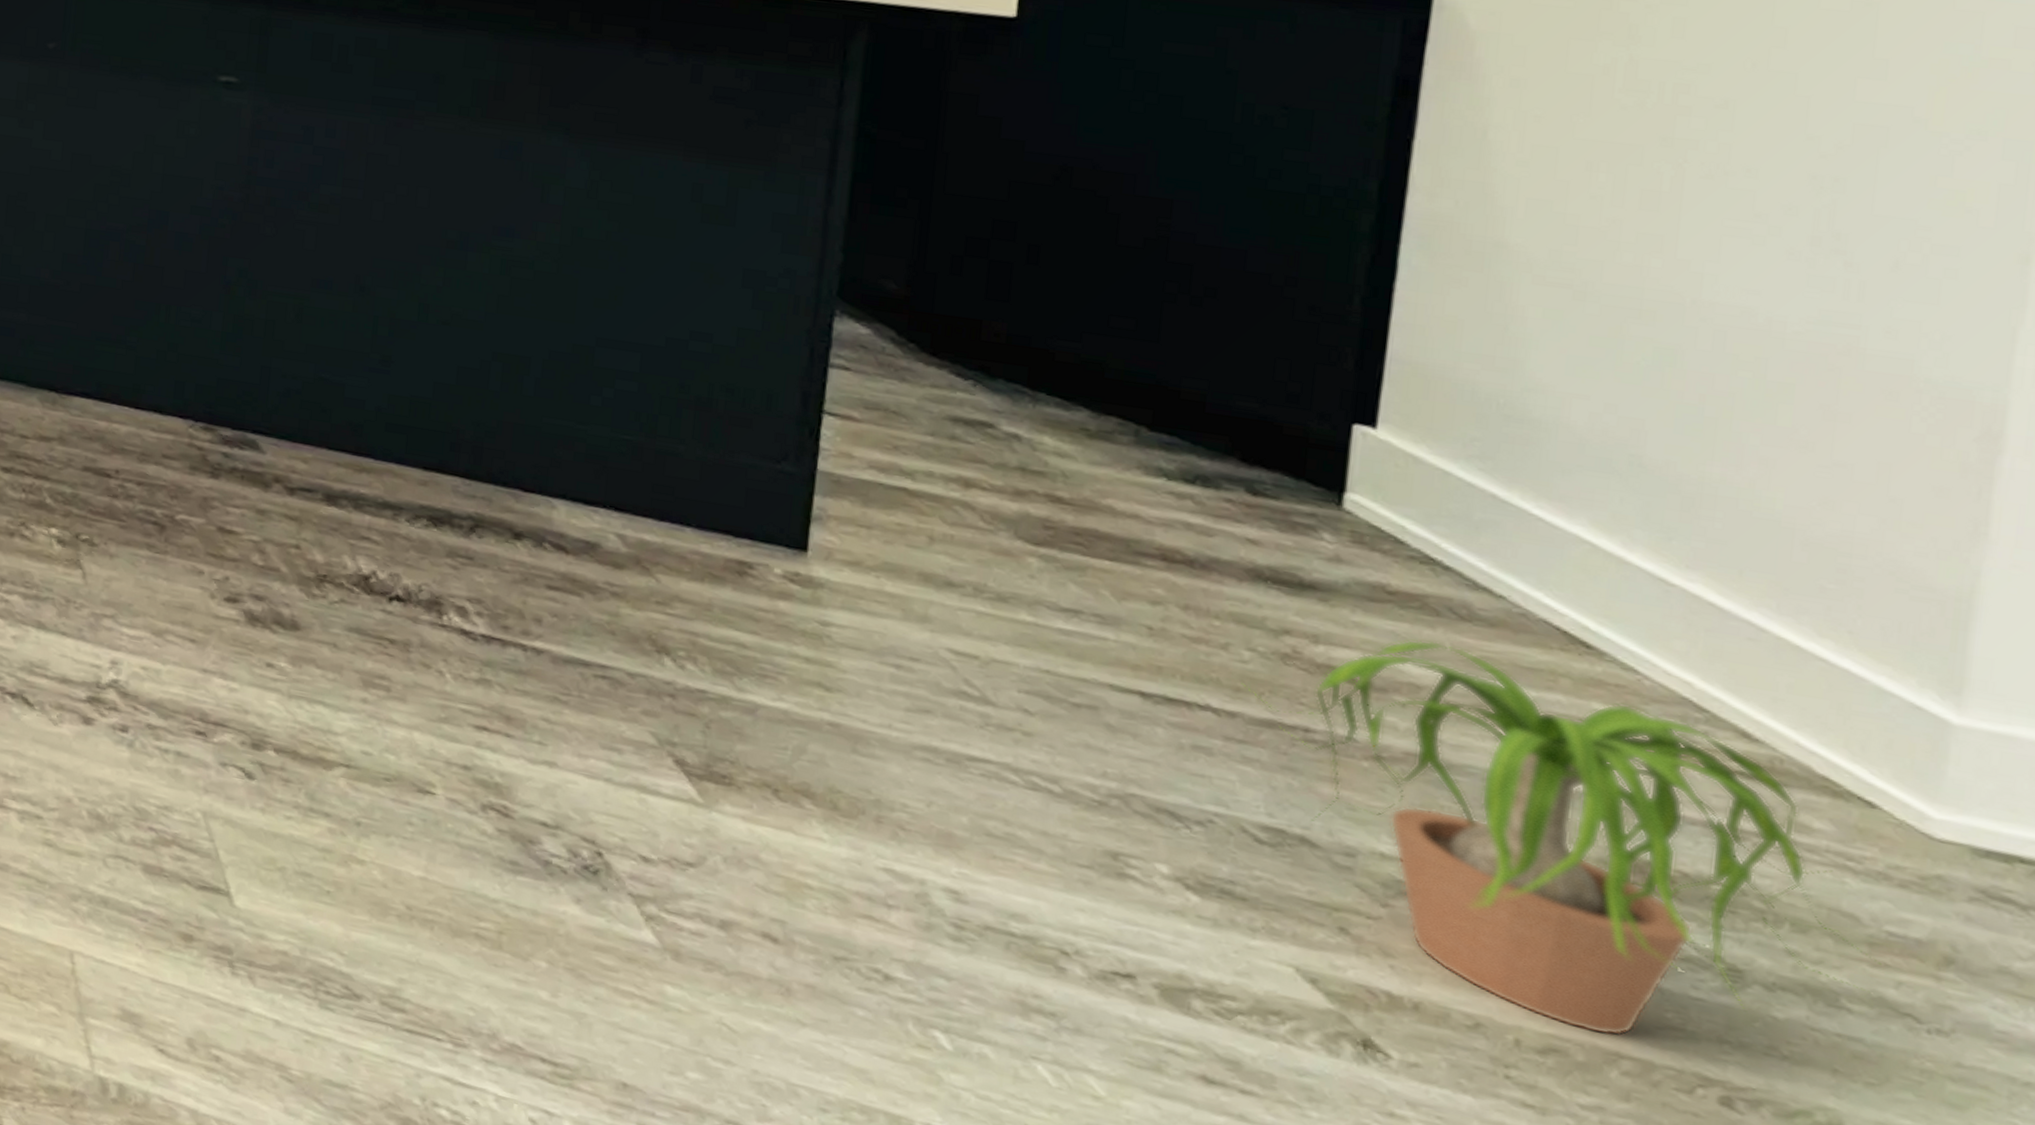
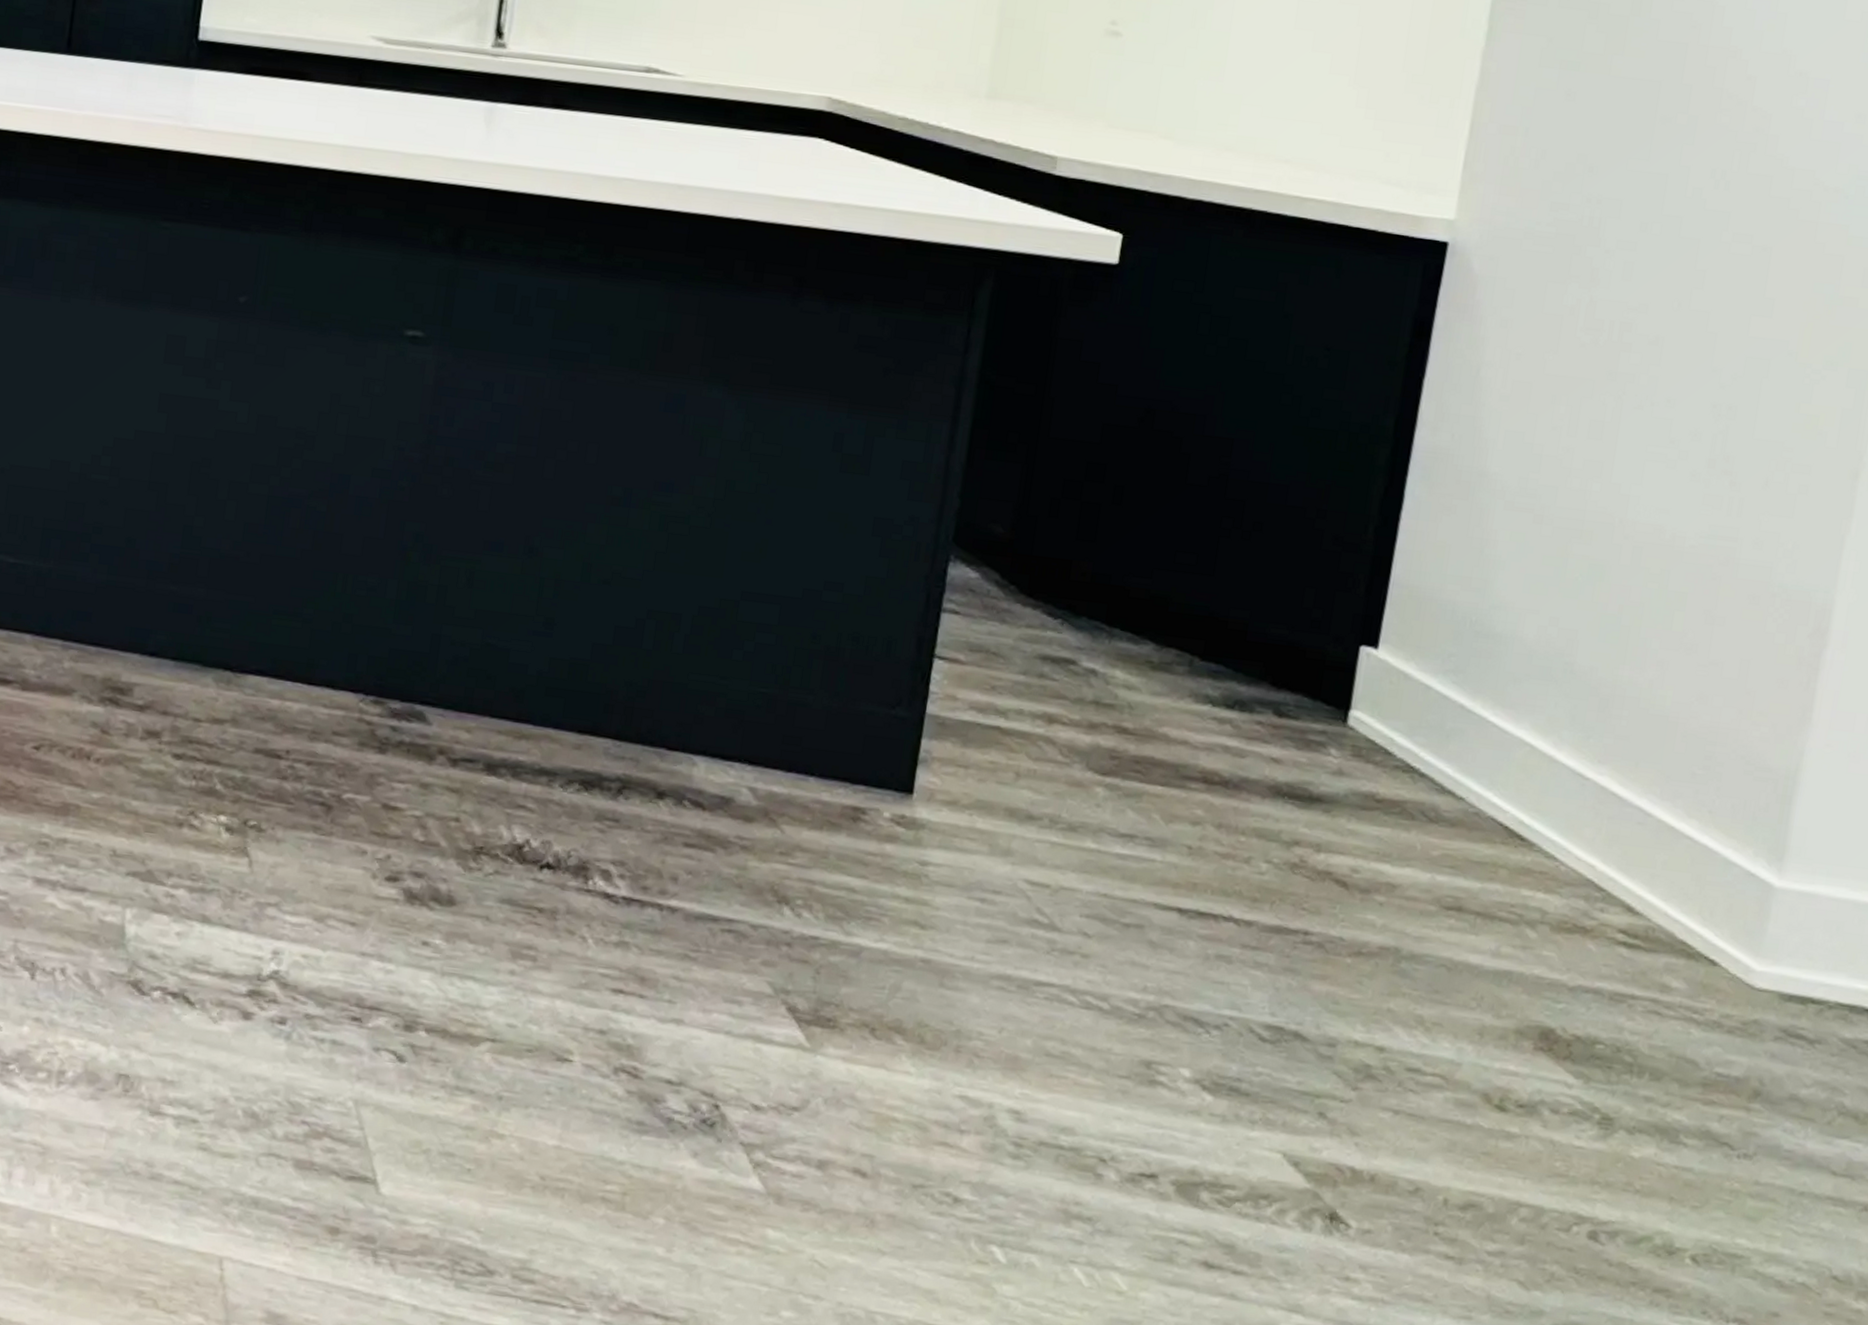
potted plant: present [1241,639,1882,1037] -> none [1258,842,1711,1188]

